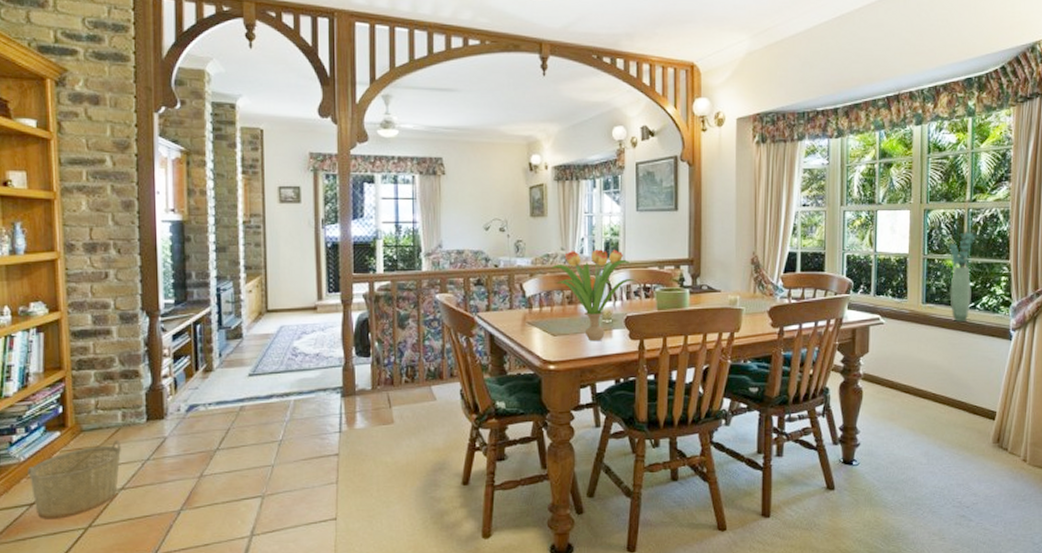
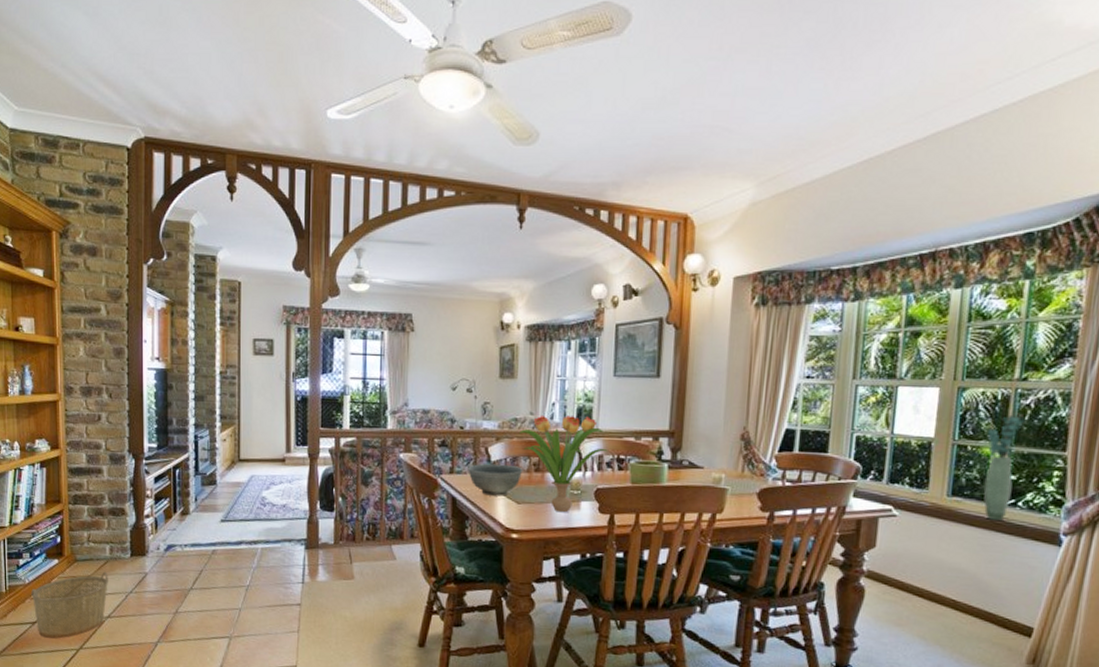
bowl: none [504,299,557,330] -> present [468,463,523,496]

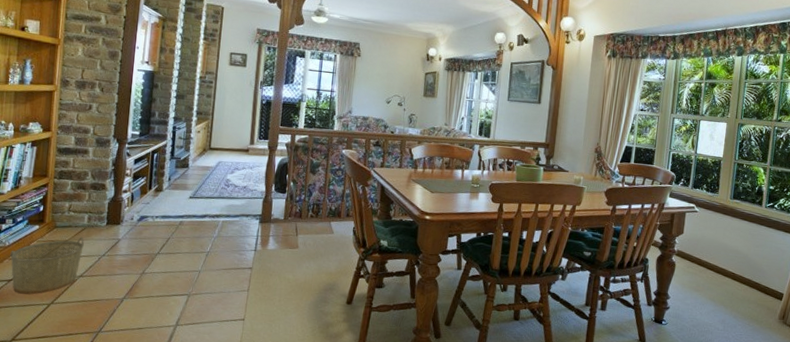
bowl: present [468,463,523,496] -> none [395,160,437,187]
flower arrangement: present [519,416,609,513] -> none [436,127,502,201]
vase: present [983,411,1025,520] -> none [753,142,780,217]

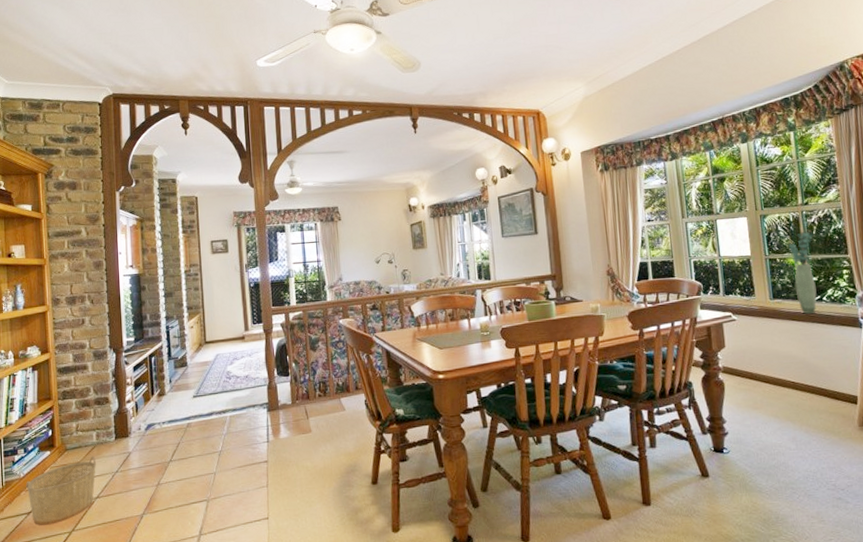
vase: none [753,142,780,217] -> present [789,228,817,314]

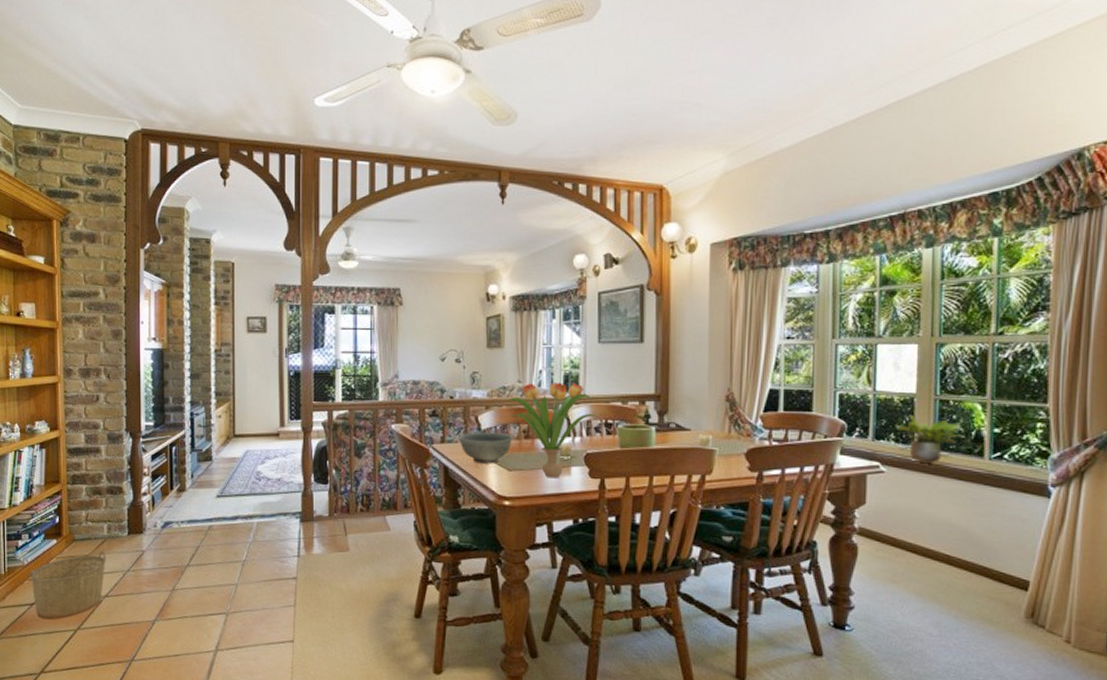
bowl: none [396,318,441,346] -> present [459,432,513,464]
flower arrangement: none [434,271,507,352] -> present [508,382,597,479]
potted plant: none [741,272,790,310] -> present [898,414,962,463]
vase: present [789,228,817,314] -> none [969,365,1005,473]

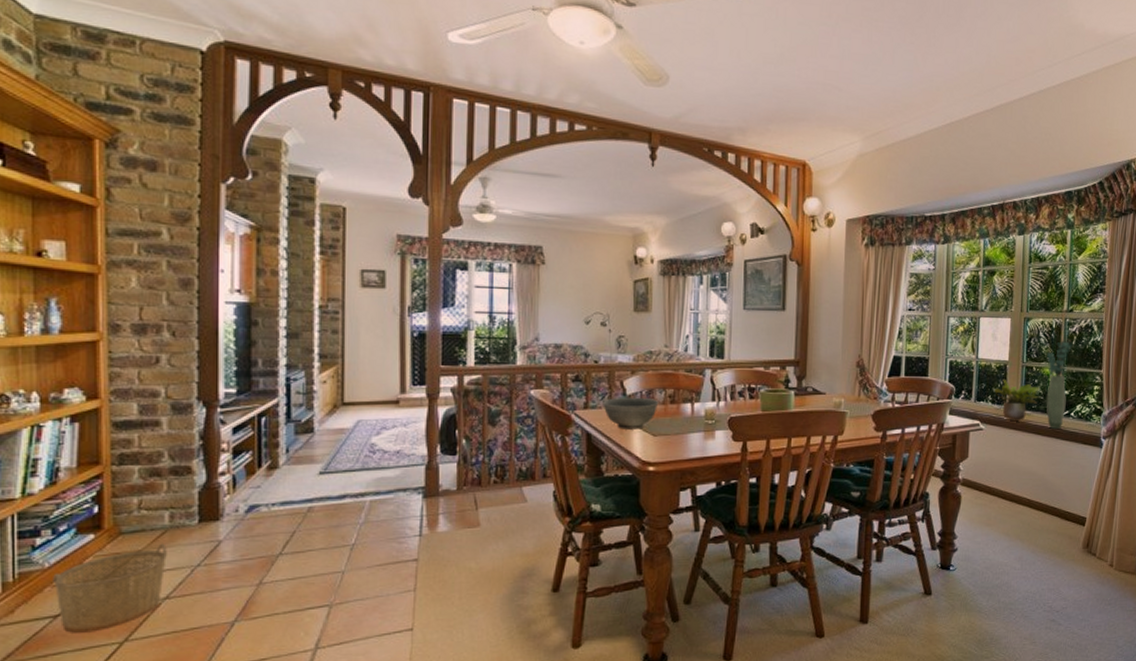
flower arrangement: present [508,382,597,479] -> none [654,348,741,443]
vase: none [969,365,1005,473] -> present [1046,337,1073,429]

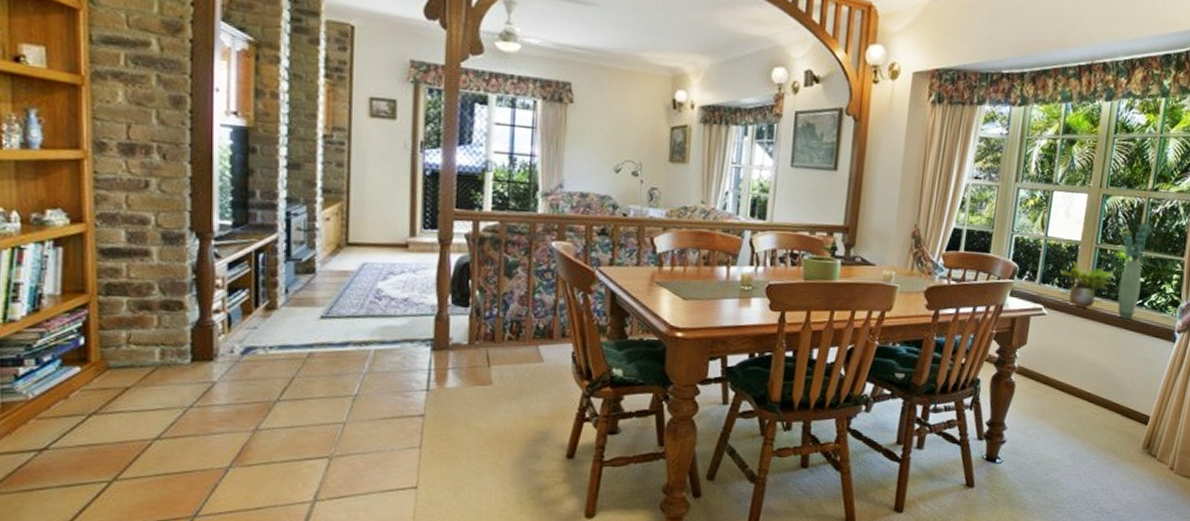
basket: present [53,544,167,633] -> none [37,382,157,469]
bowl: present [603,397,659,430] -> none [630,255,692,292]

